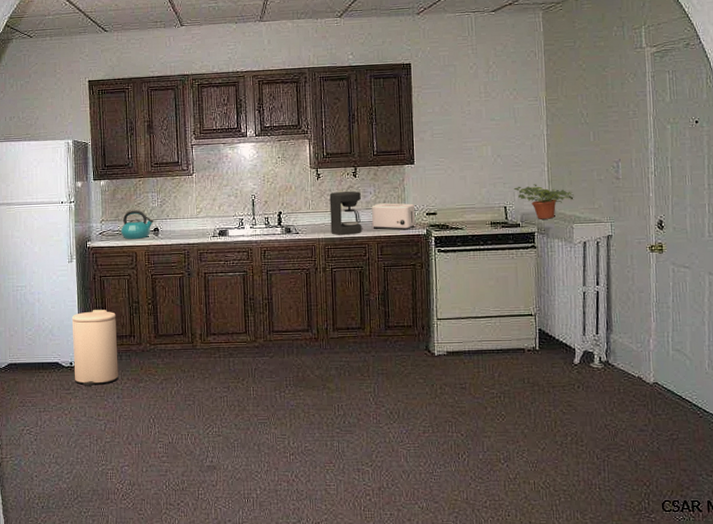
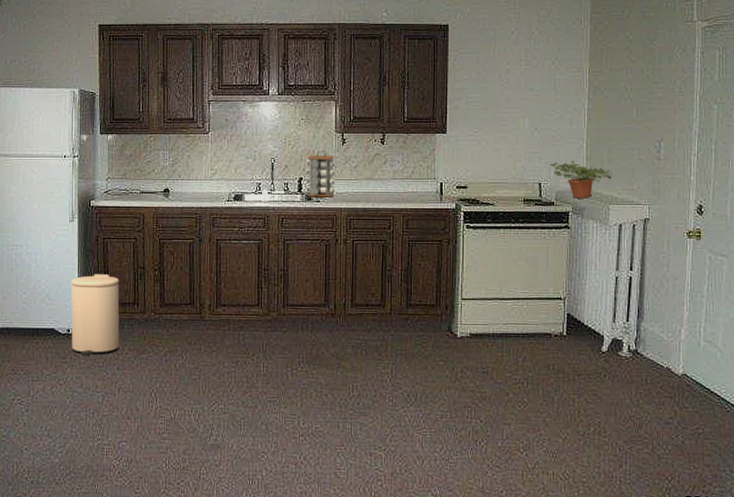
kettle: present [120,210,154,240] -> none [127,168,165,201]
spice rack: none [284,185,312,230] -> present [306,149,335,198]
coffee maker: present [329,191,362,236] -> none [354,158,388,207]
toaster: present [372,203,416,231] -> none [399,173,445,203]

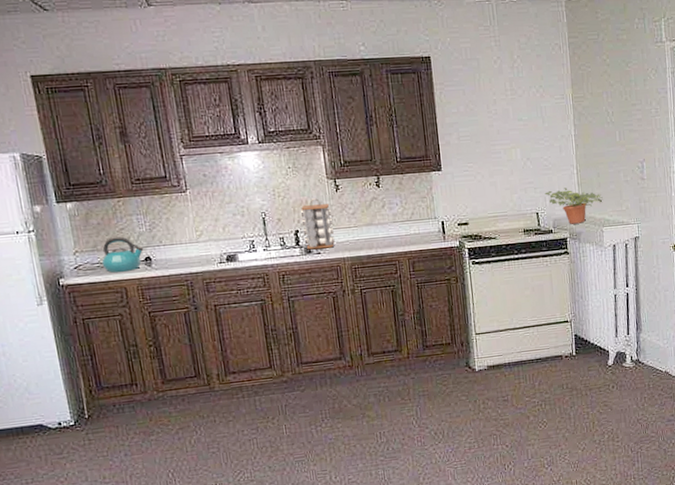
pedal bin: present [70,274,120,355] -> none [52,357,123,447]
kettle: none [127,168,165,201] -> present [101,236,144,274]

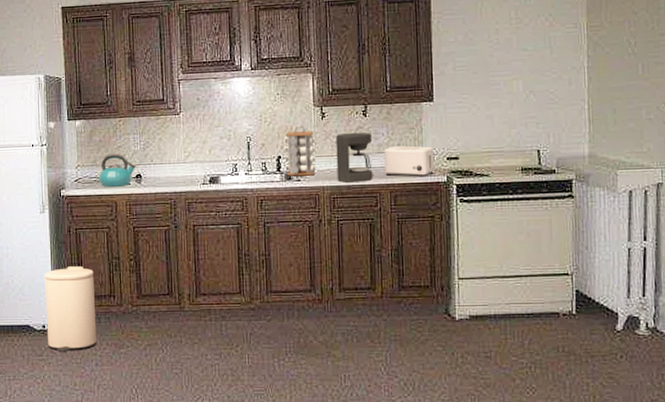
pedal bin: none [52,357,123,447] -> present [44,266,97,352]
coffee maker: none [351,203,391,254] -> present [335,132,373,184]
toaster: none [399,213,447,245] -> present [384,146,435,178]
potted plant: present [544,188,603,224] -> none [548,124,619,165]

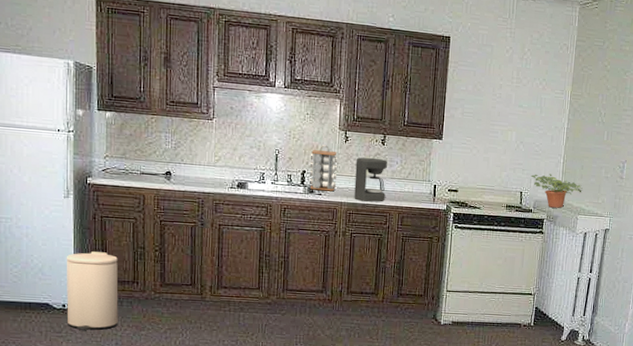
kettle: present [98,153,136,188] -> none [127,148,166,182]
toaster: present [384,146,435,178] -> none [396,174,439,204]
potted plant: none [548,124,619,165] -> present [530,174,583,208]

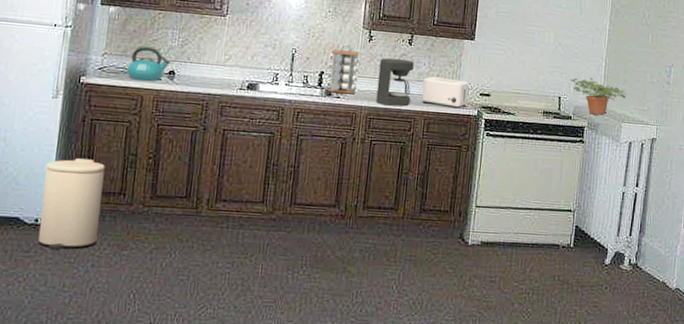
kettle: none [127,148,166,182] -> present [126,46,171,82]
toaster: none [396,174,439,204] -> present [422,76,470,109]

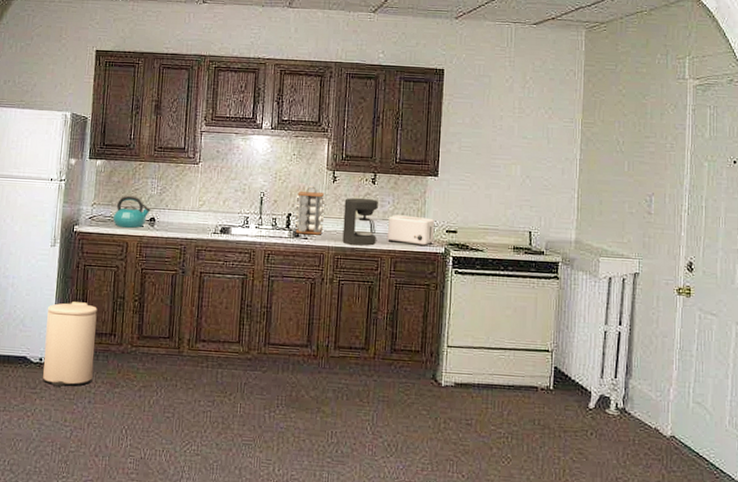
potted plant: present [570,77,626,115] -> none [540,210,603,250]

